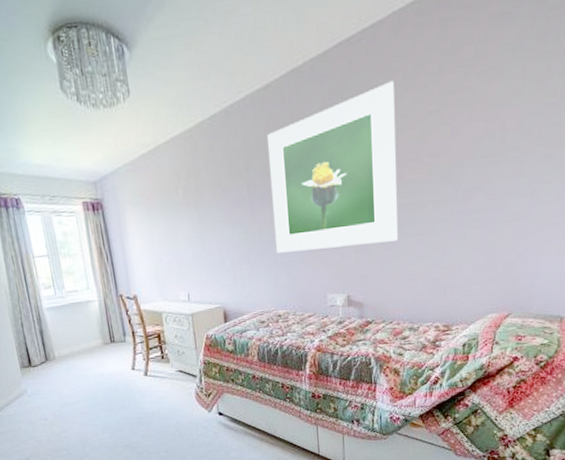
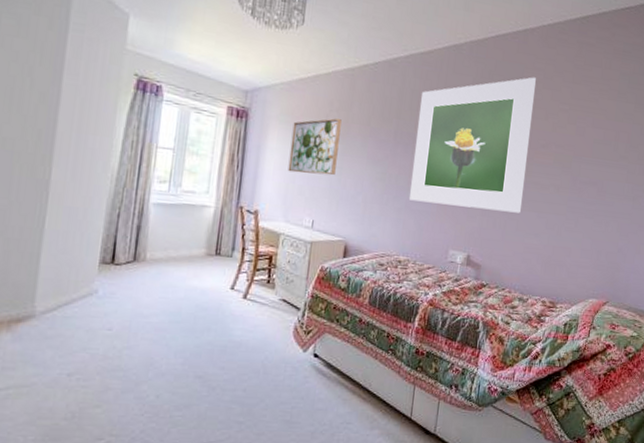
wall art: none [146,186,198,252] -> present [288,118,342,176]

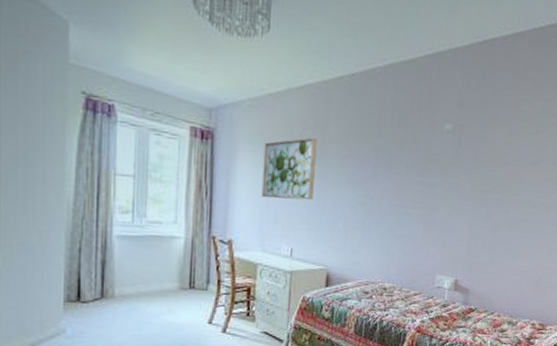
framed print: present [409,77,536,213] -> none [393,87,526,235]

